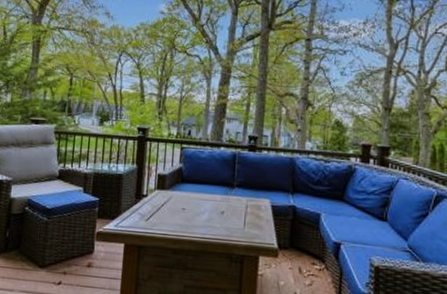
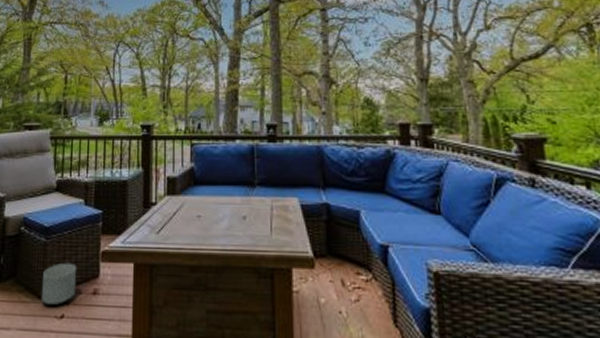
planter: none [41,239,75,273] -> present [40,262,77,305]

